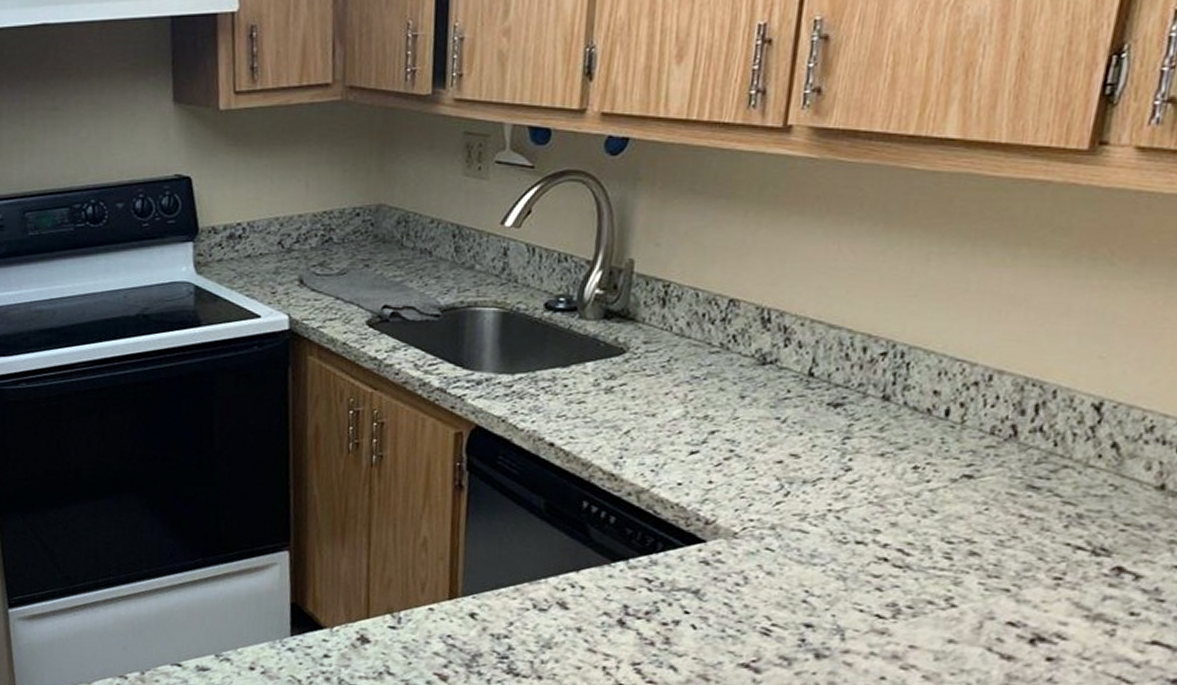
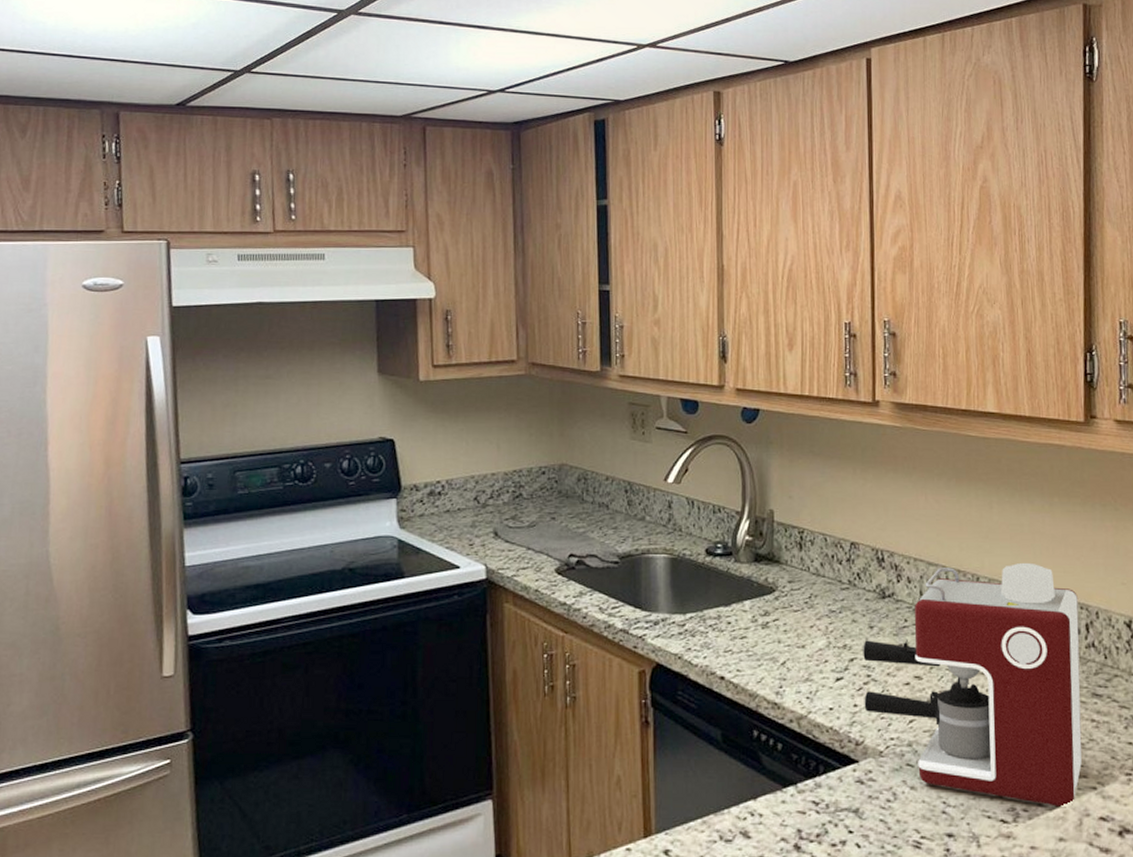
coffee maker: none [721,328,1031,609] -> present [863,562,1083,808]

